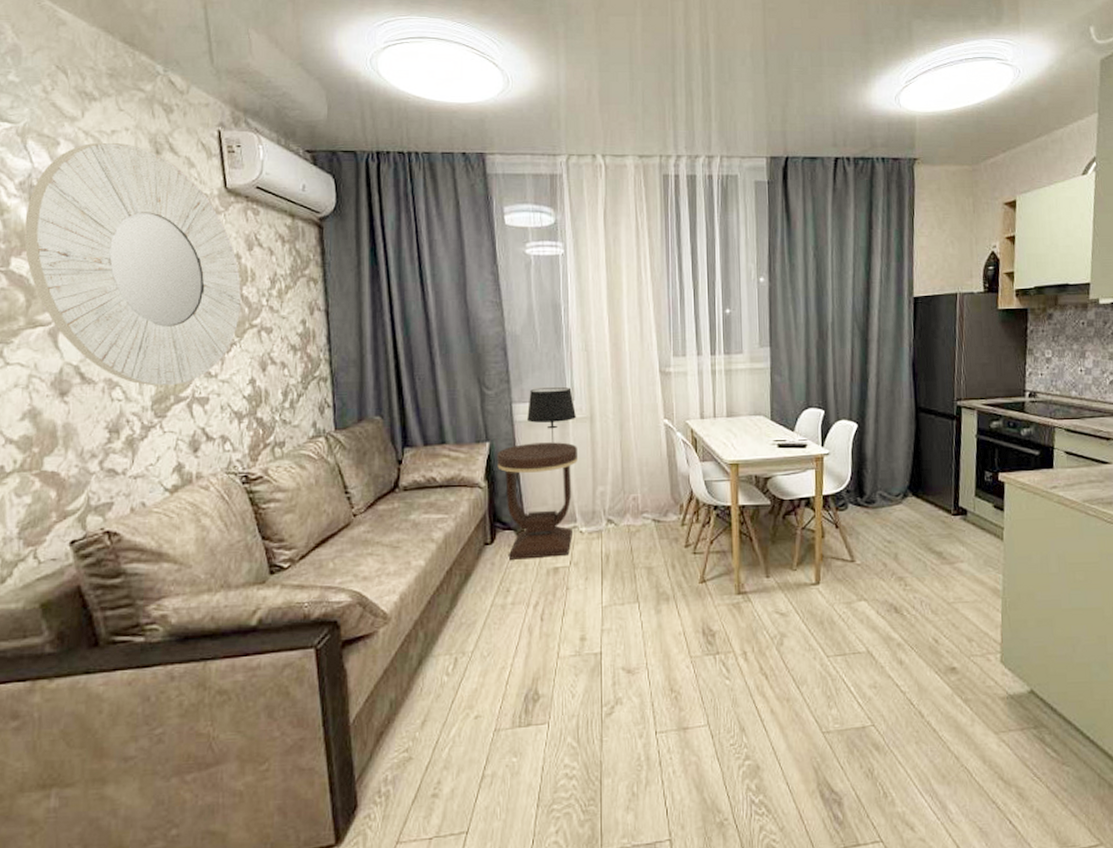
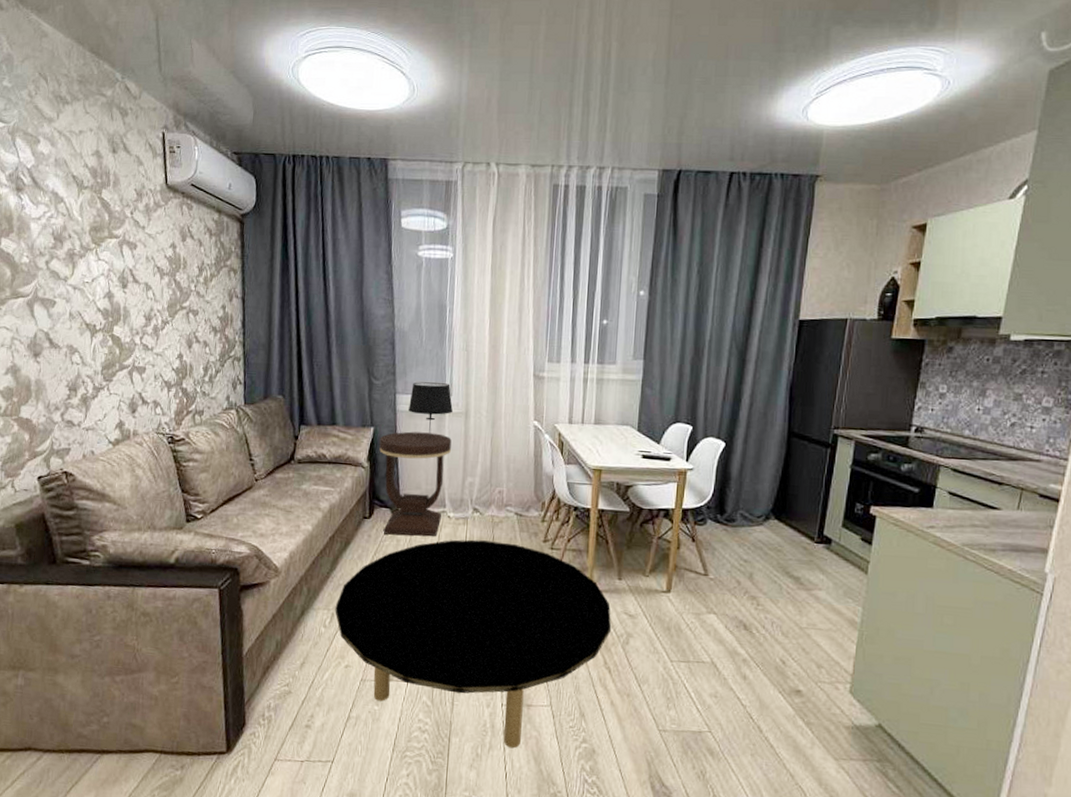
mirror: present [24,142,242,386] -> none [11,141,175,355]
coffee table: none [458,552,764,780] -> present [335,539,612,749]

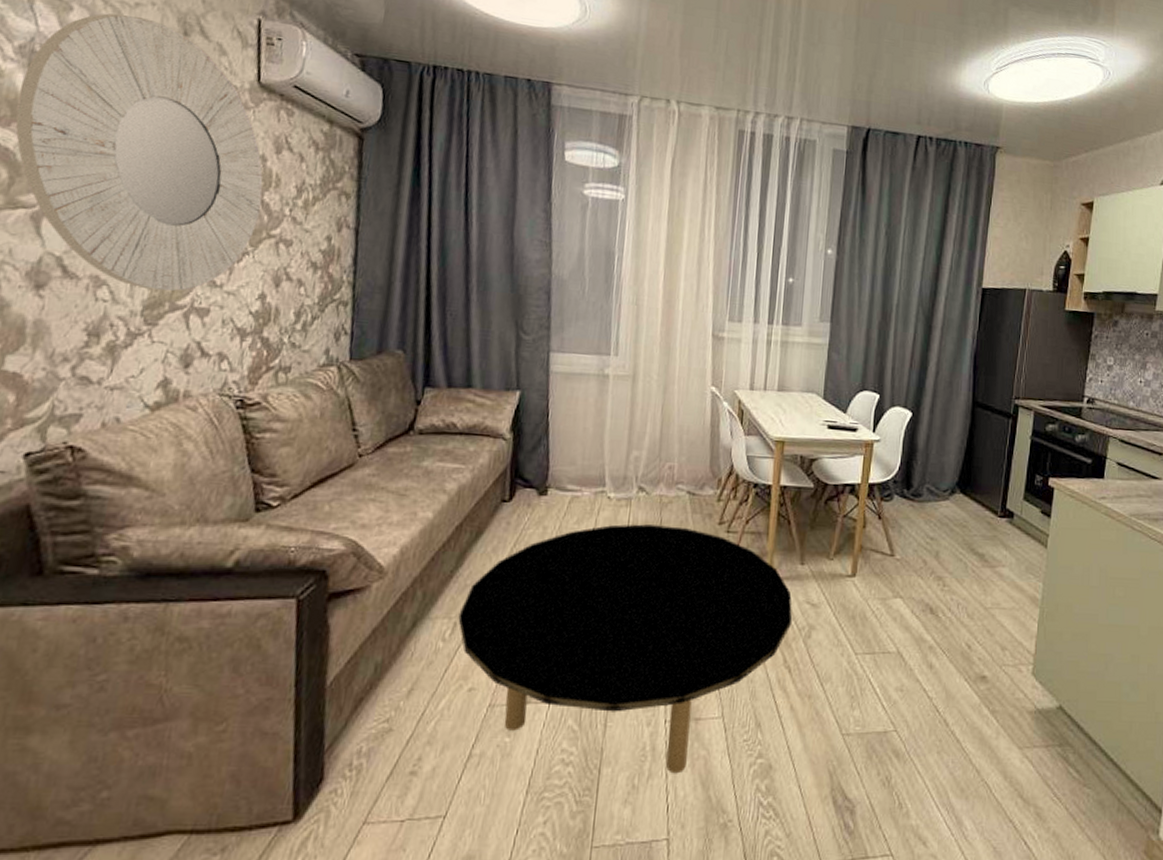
mirror: none [11,141,175,355] -> present [15,13,264,291]
side table: present [379,431,452,536] -> none [526,396,615,522]
table lamp: present [407,382,453,439] -> none [563,338,618,406]

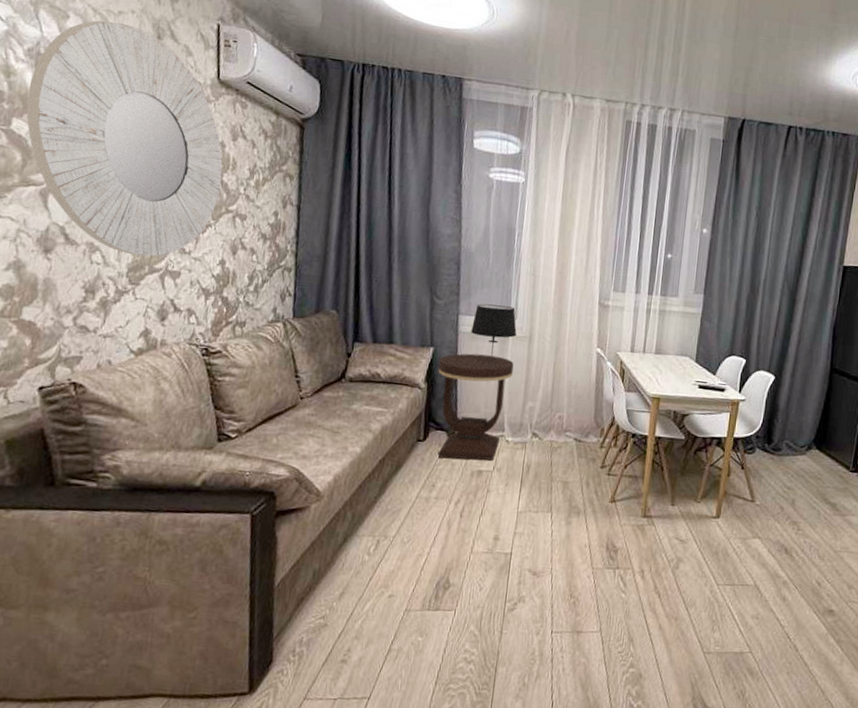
coffee table: present [458,524,793,774] -> none [380,464,663,677]
side table: none [526,396,615,522] -> present [437,353,514,461]
table lamp: none [563,338,618,406] -> present [470,303,517,362]

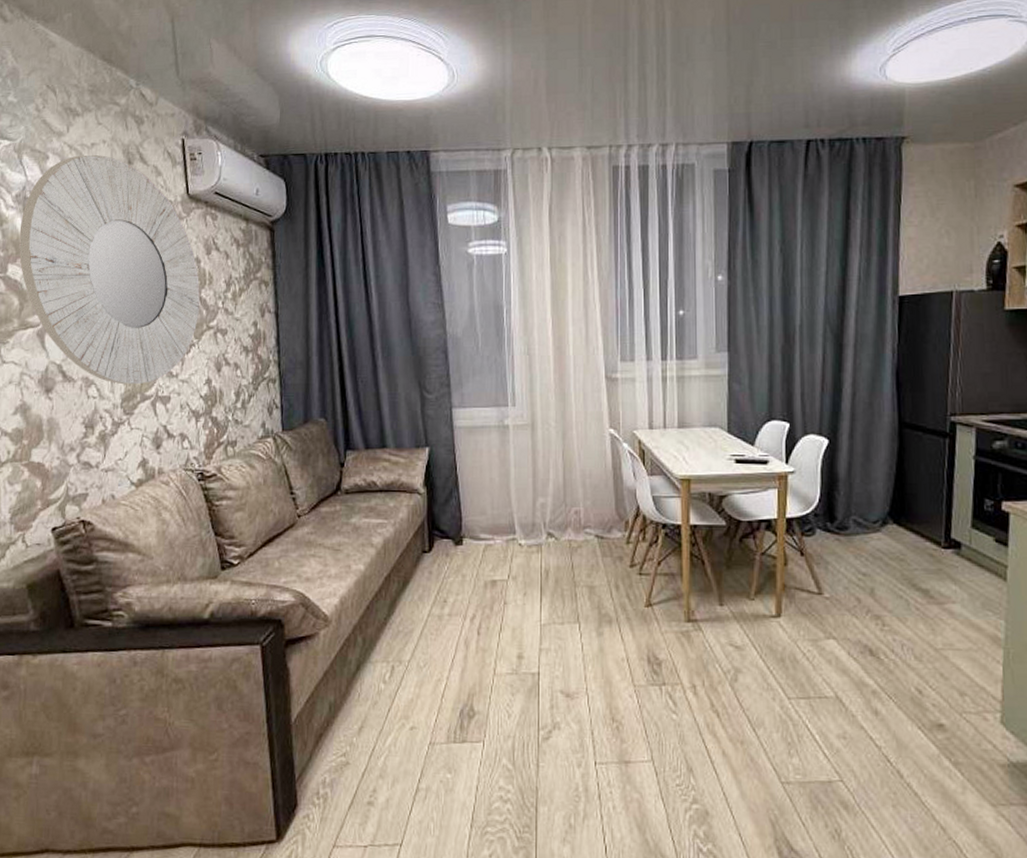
side table: present [437,353,514,461] -> none [436,449,518,570]
table lamp: present [470,303,517,362] -> none [466,393,517,457]

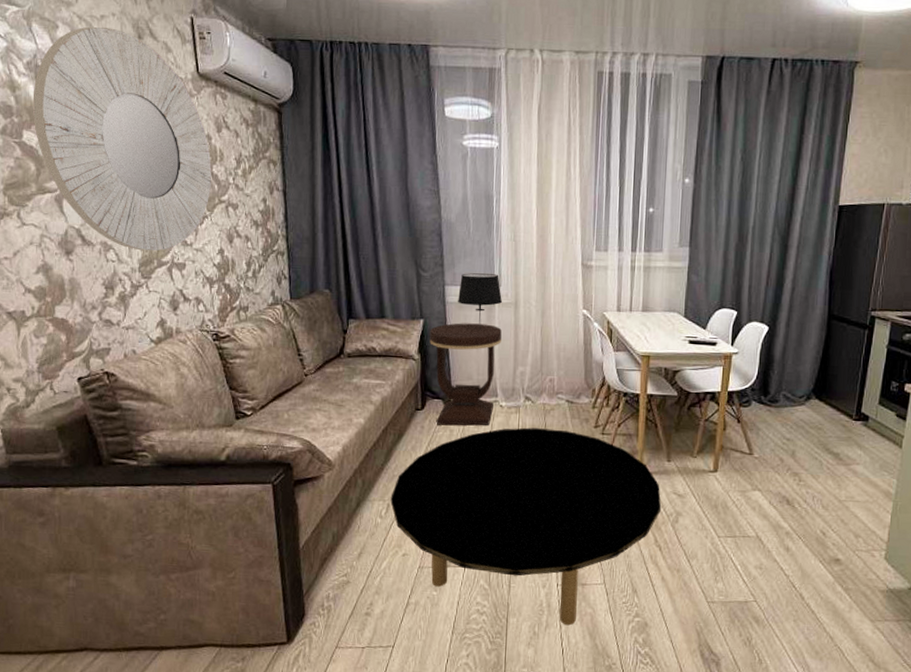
coffee table: none [395,569,716,816] -> present [390,427,662,626]
side table: none [436,449,518,570] -> present [430,323,502,426]
table lamp: none [466,393,517,457] -> present [457,273,502,330]

